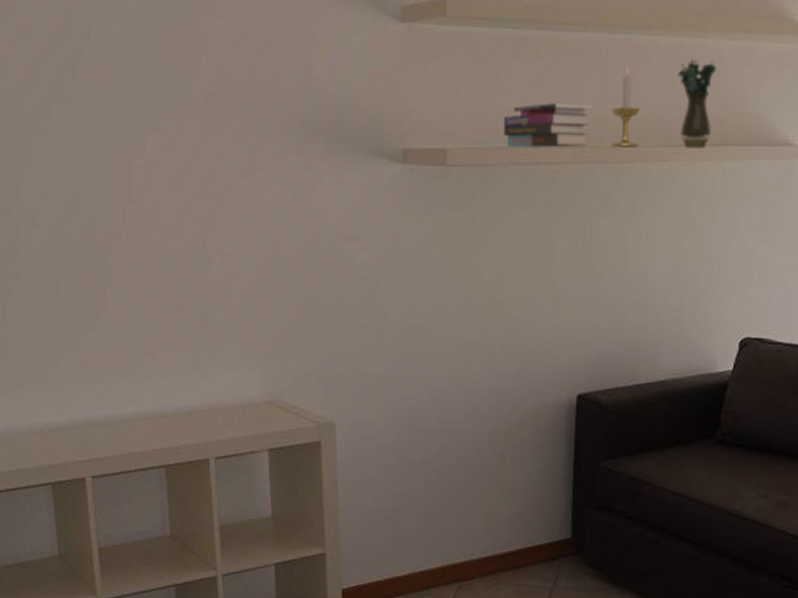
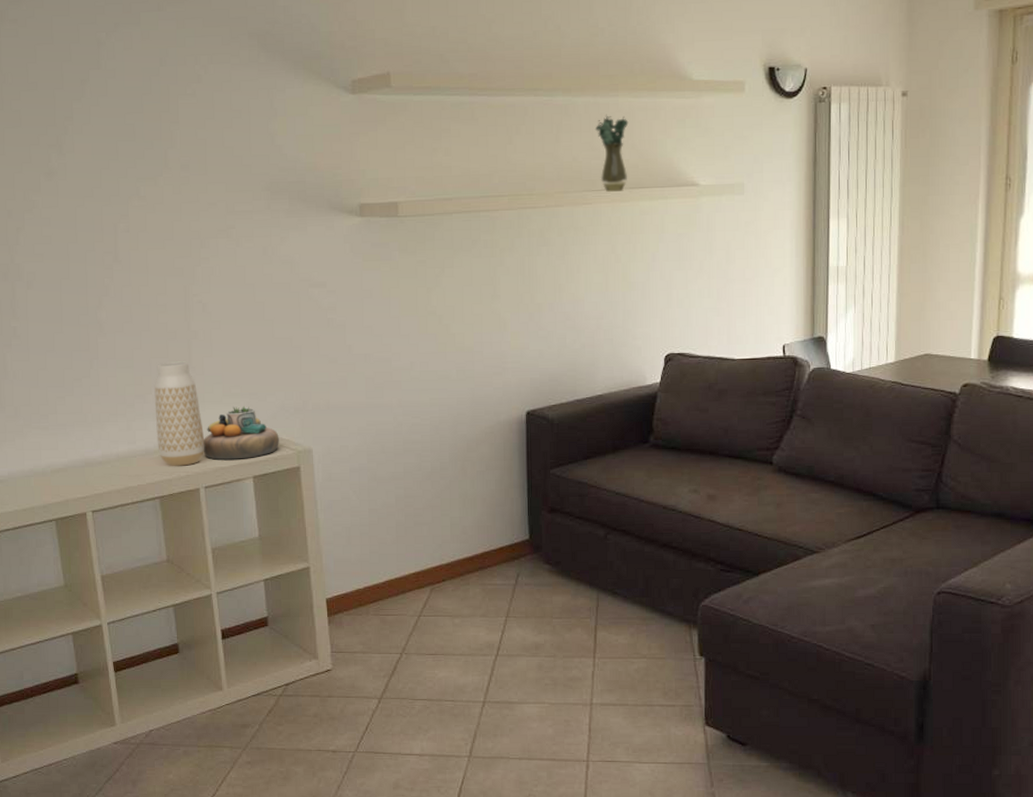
vase: none [165,316,218,433] -> present [154,361,205,466]
decorative bowl: none [215,370,300,430] -> present [203,406,279,460]
books: present [503,103,593,148] -> none [446,157,523,198]
candlestick: present [611,66,641,148] -> none [540,123,566,194]

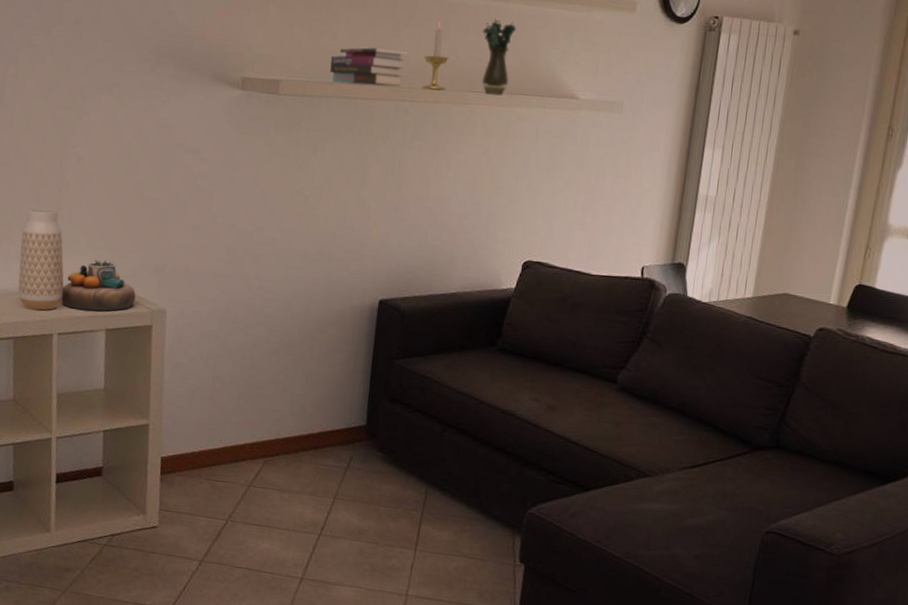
books: none [446,157,523,198] -> present [330,47,408,87]
candlestick: none [540,123,566,194] -> present [421,21,449,91]

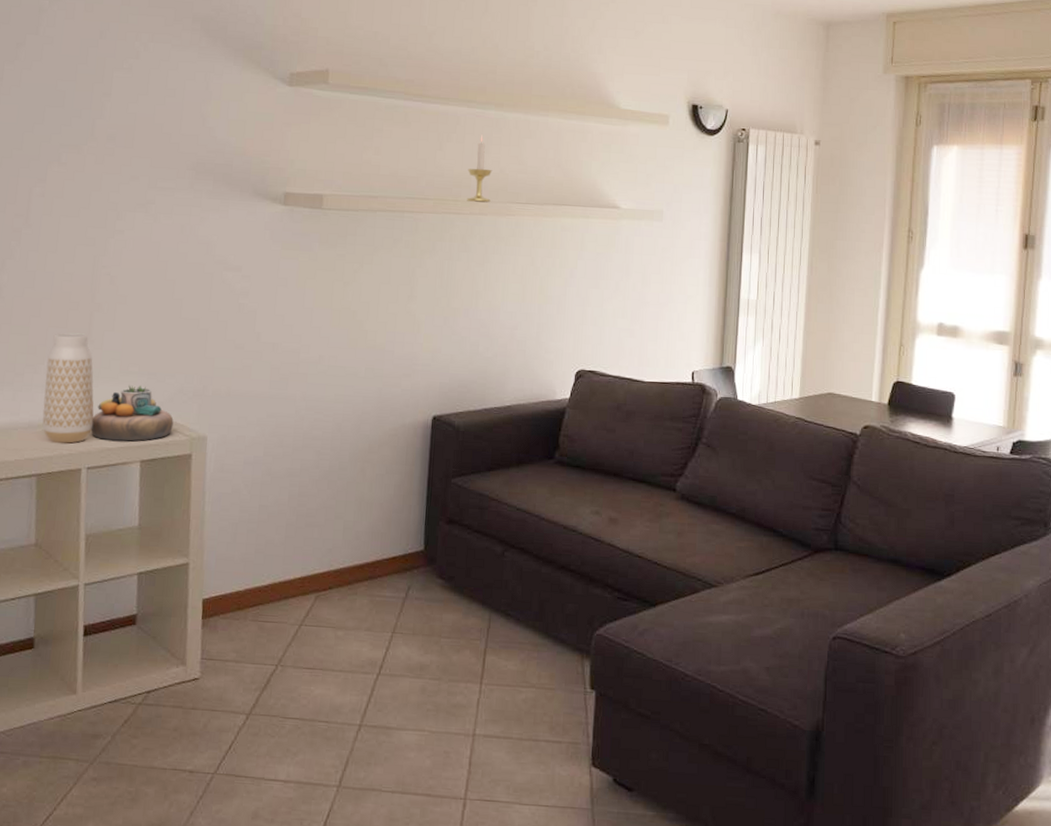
books: present [330,47,408,87] -> none [374,161,452,200]
vase: present [481,18,517,96] -> none [524,131,557,207]

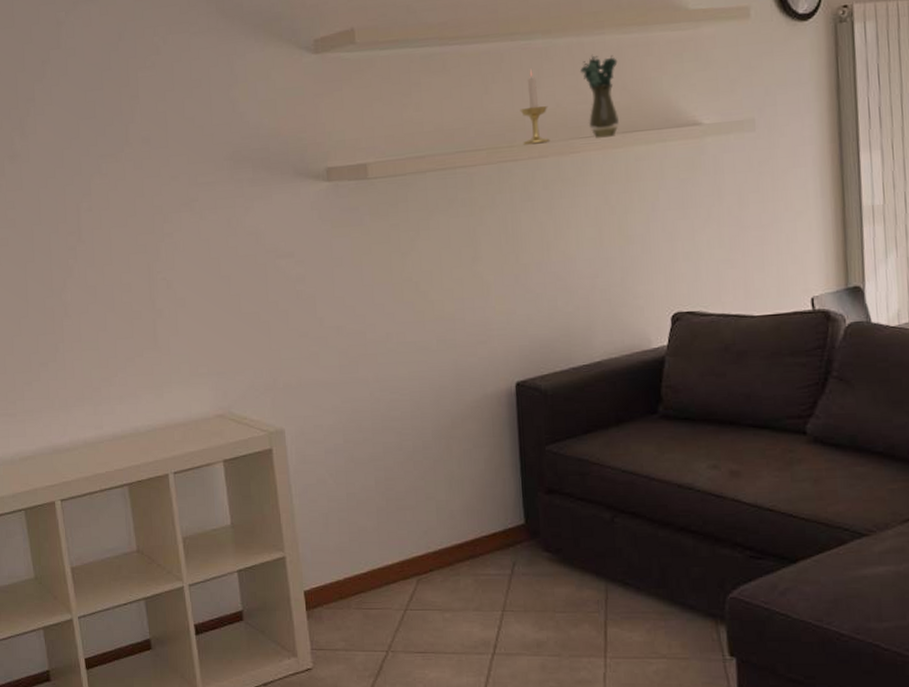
vase: present [42,332,94,444] -> none [120,341,173,451]
decorative bowl: present [90,385,174,442] -> none [171,386,250,444]
vase: none [524,131,557,207] -> present [580,54,620,139]

